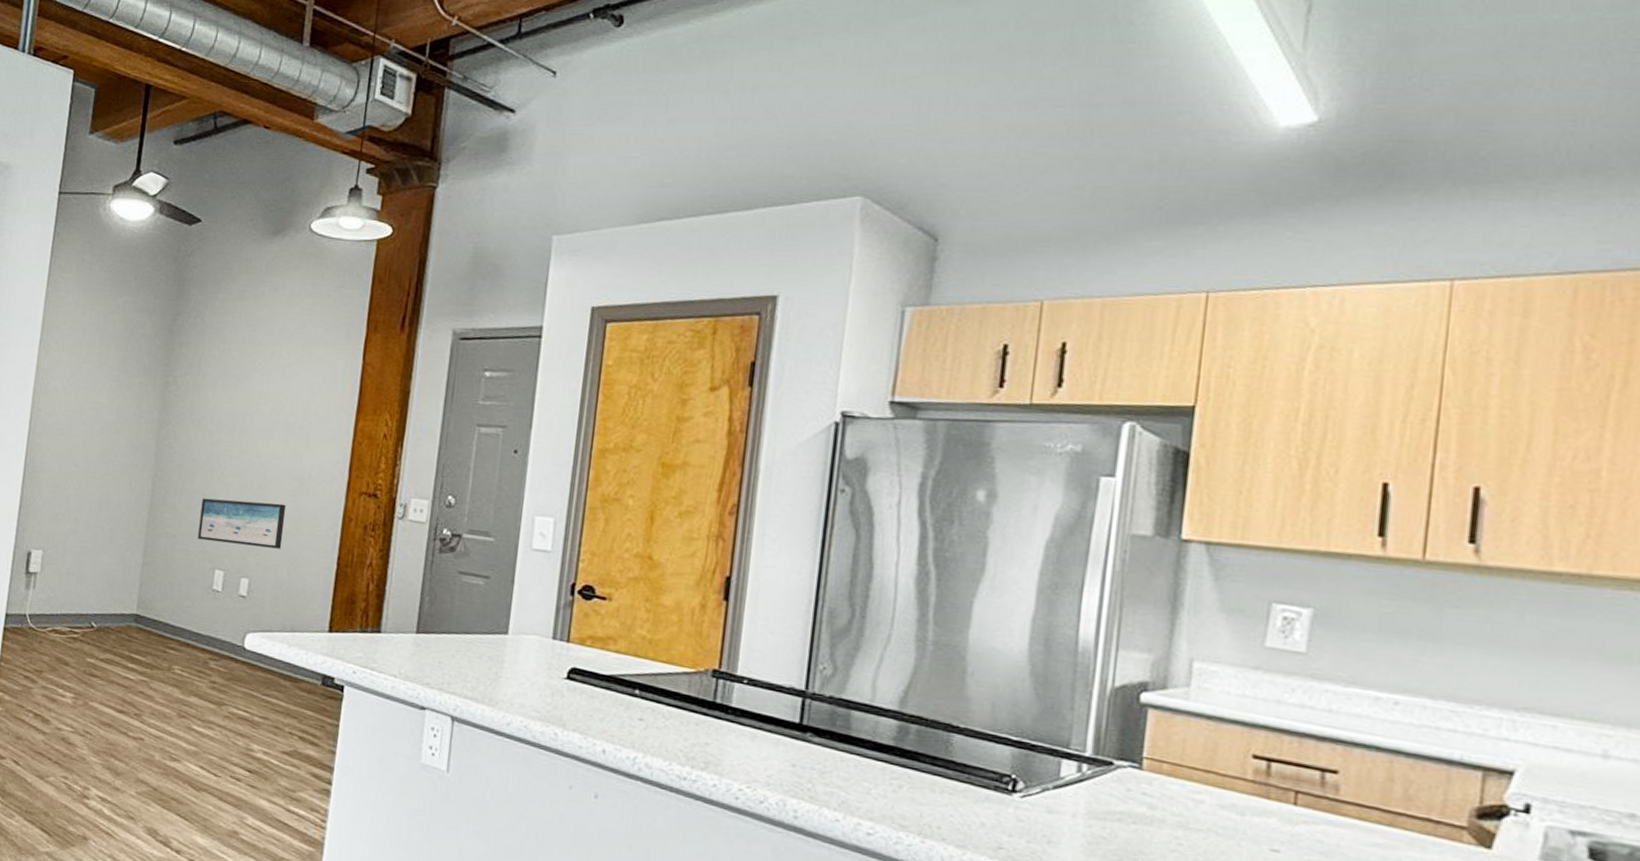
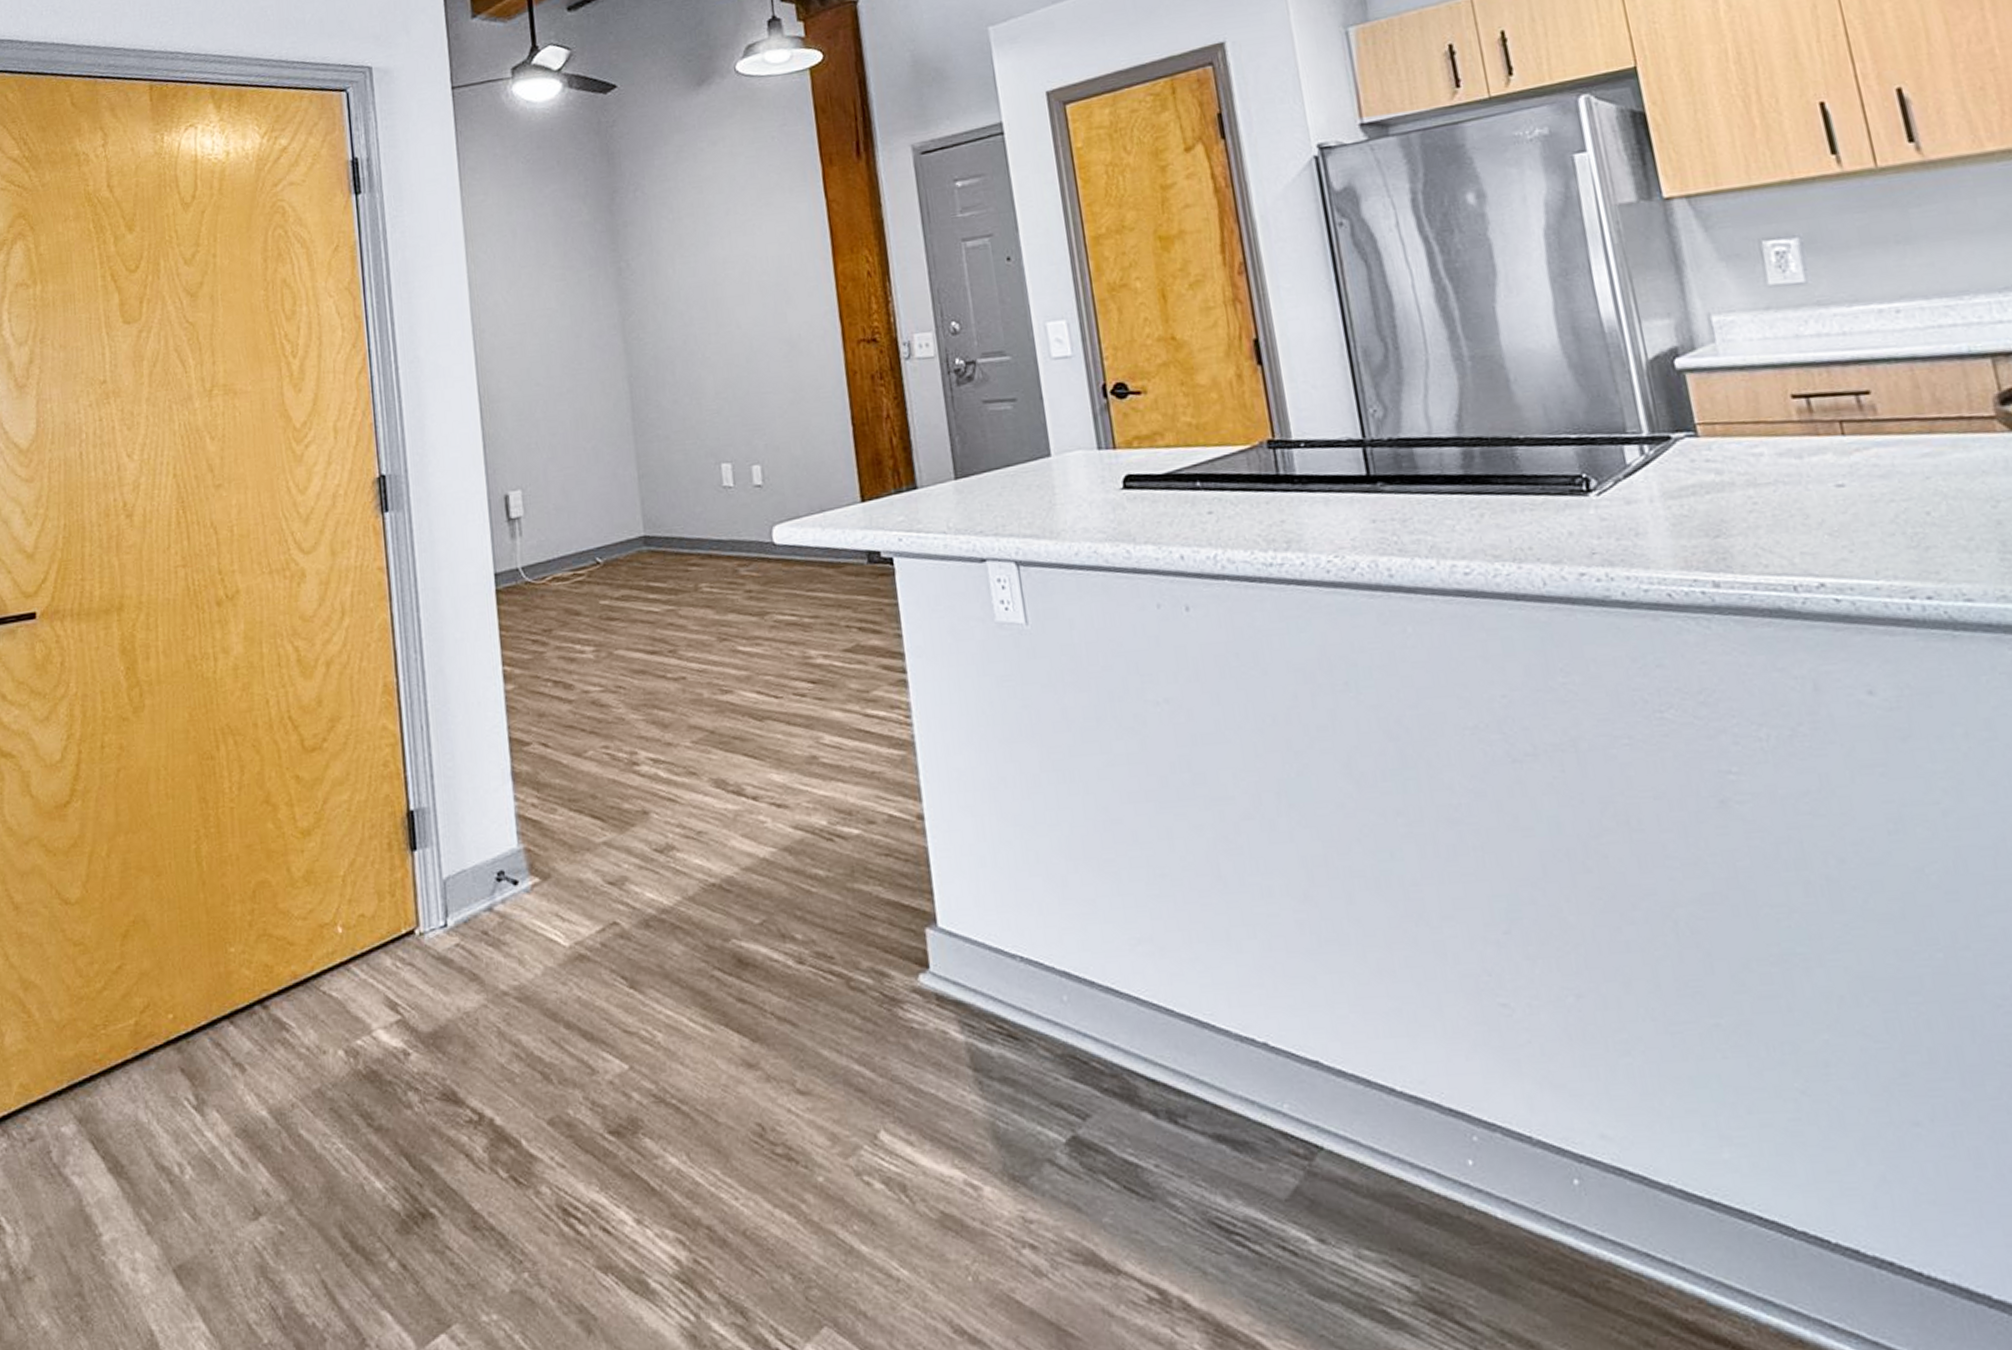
wall art: present [197,498,287,549] -> none [688,372,788,434]

